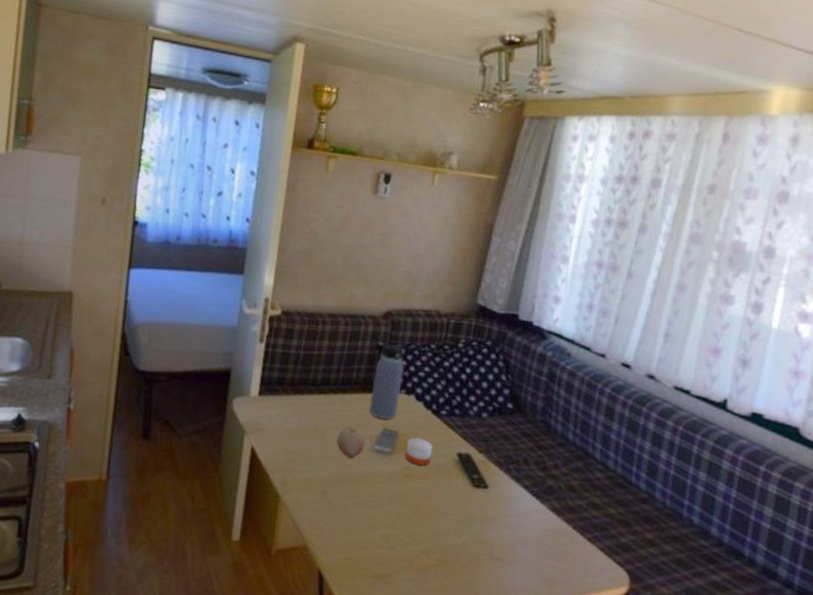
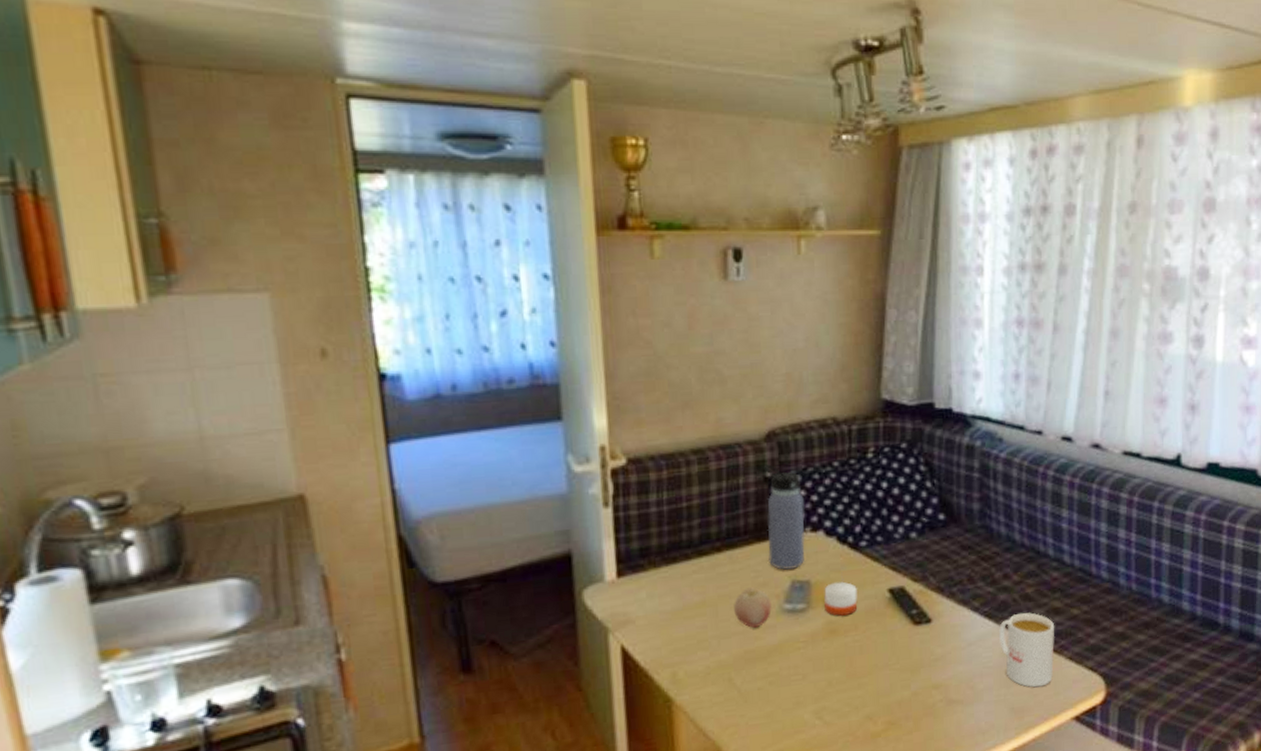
mug: none [542,499,592,567] -> present [999,612,1055,688]

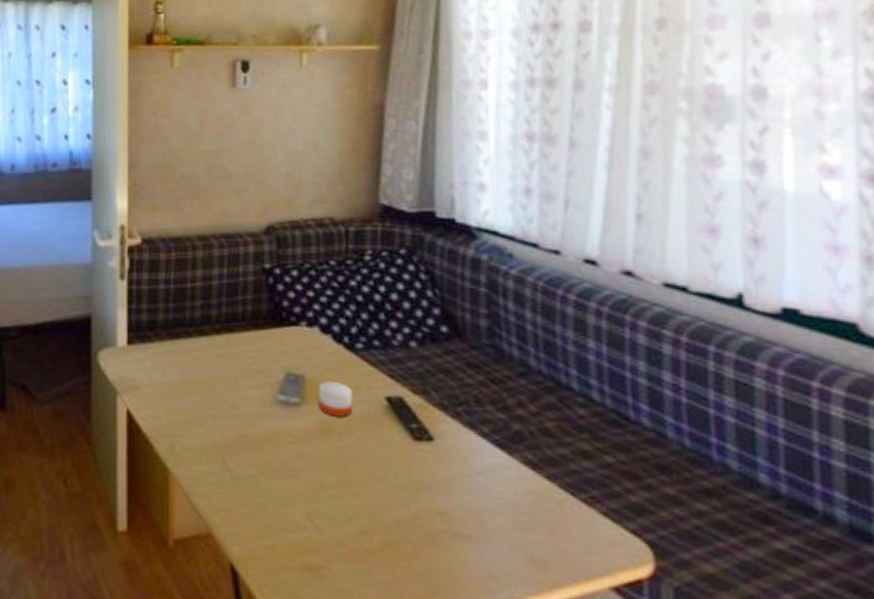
fruit: present [734,587,772,629] -> none [230,373,266,415]
water bottle: present [765,464,806,571] -> none [263,256,301,362]
mug: present [999,612,1055,688] -> none [513,448,584,541]

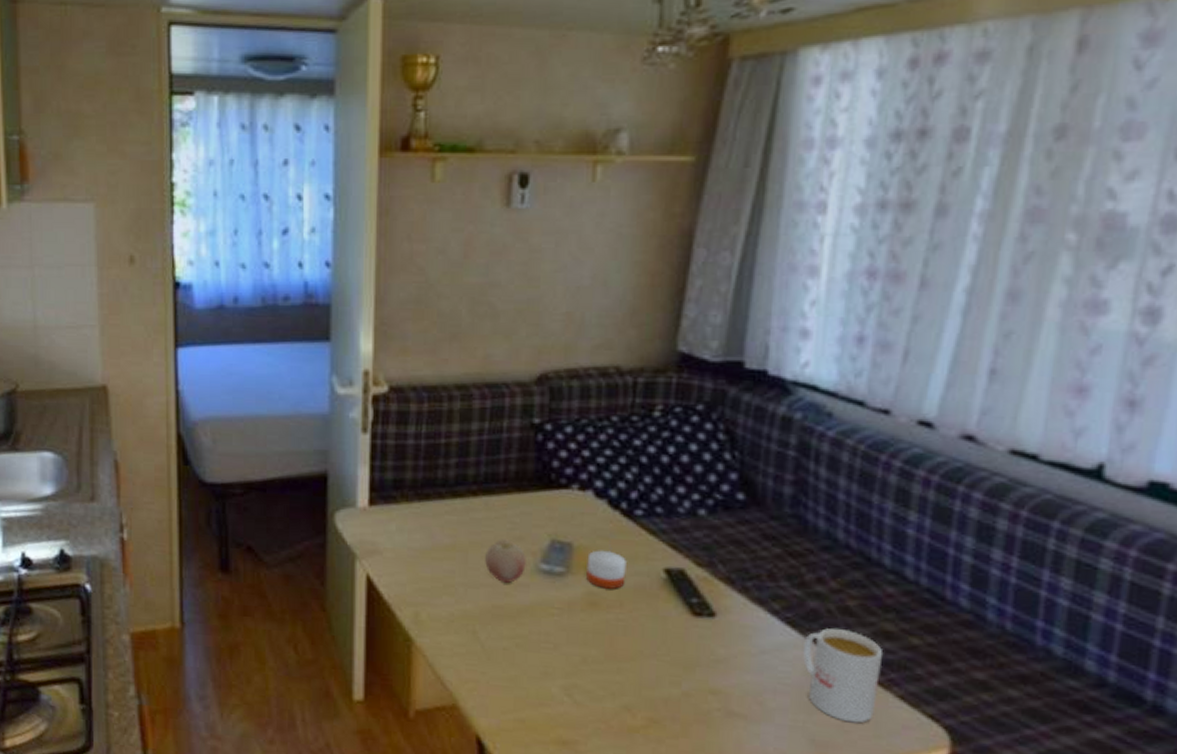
fruit: none [230,373,266,415] -> present [485,539,526,584]
mug: none [513,448,584,541] -> present [803,627,884,723]

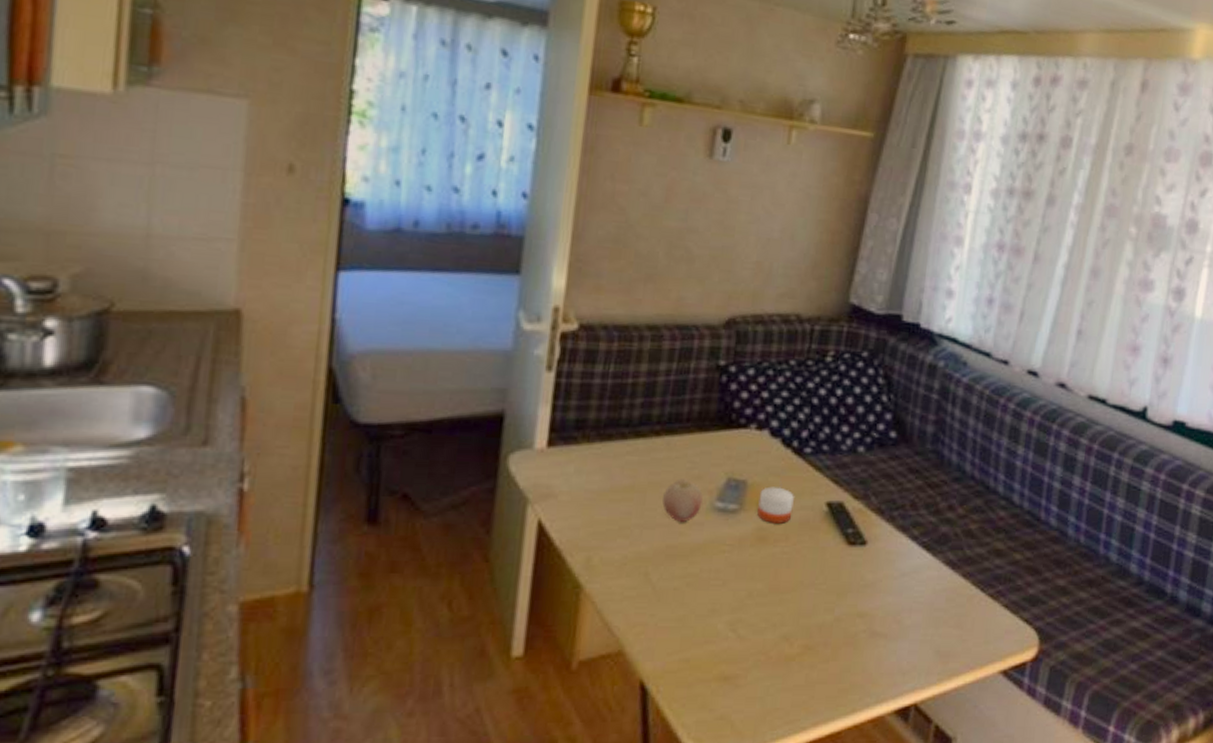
mug: present [803,627,884,723] -> none [934,549,995,632]

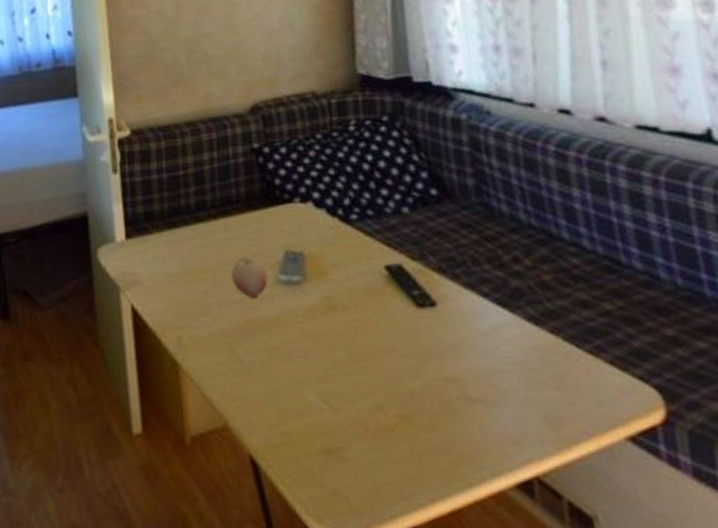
candle: present [757,486,794,524] -> none [318,255,354,291]

